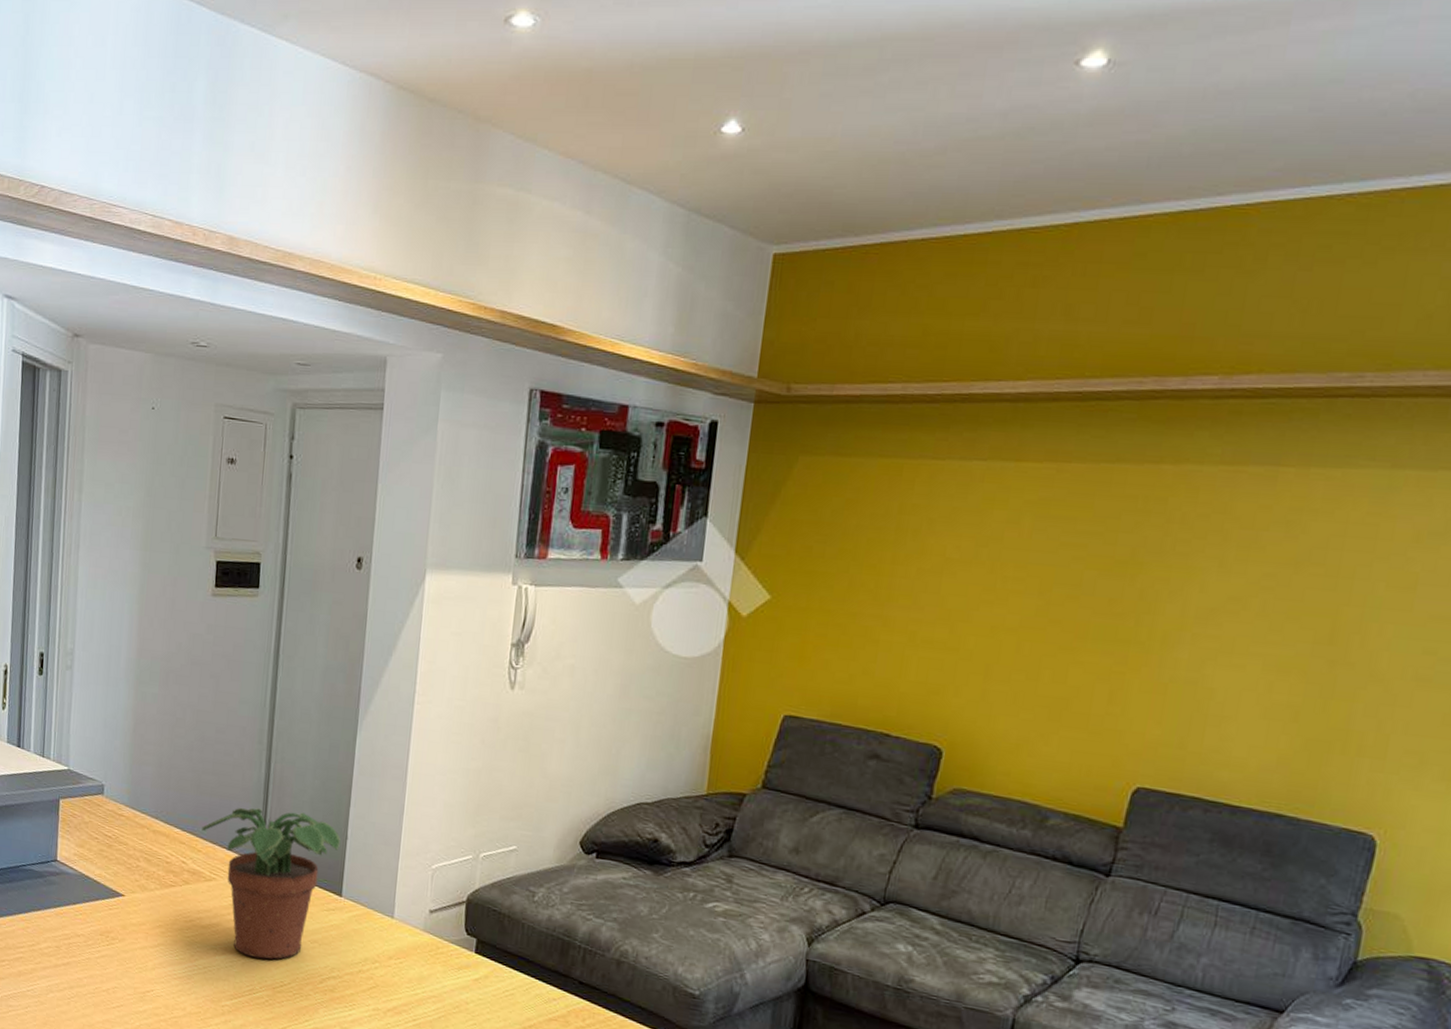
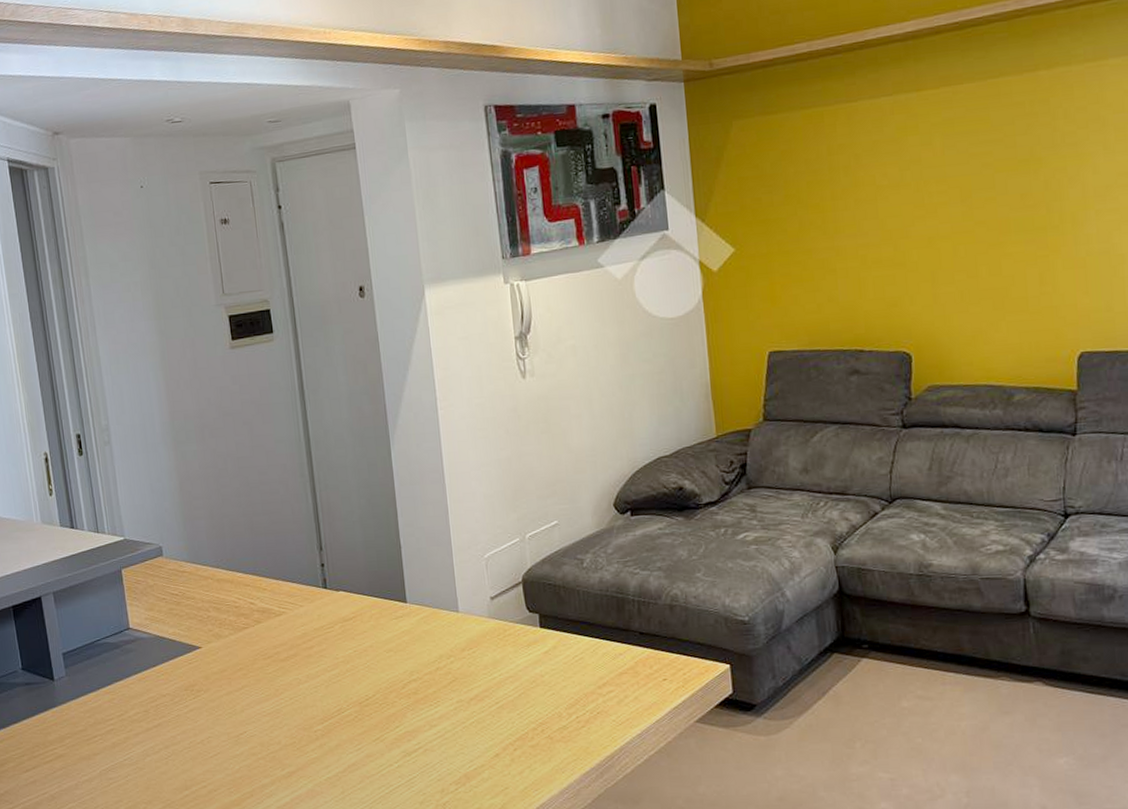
potted plant: present [202,807,340,960] -> none [263,532,396,679]

